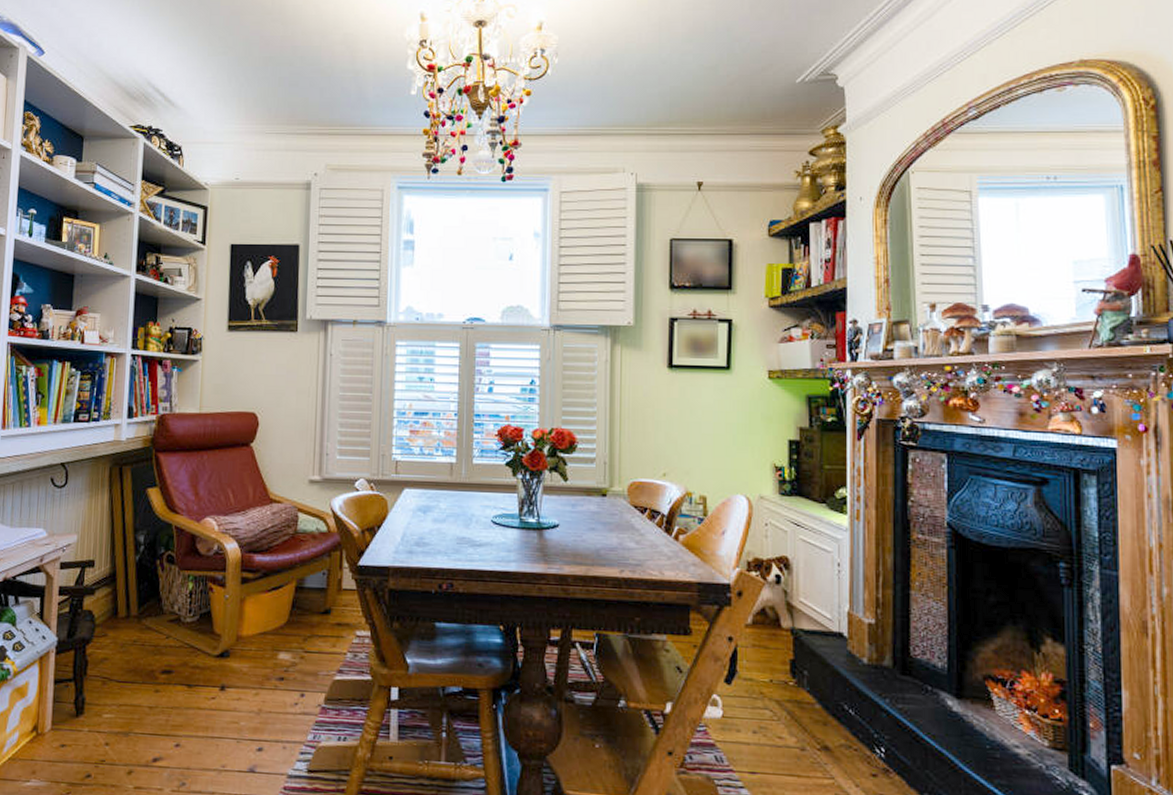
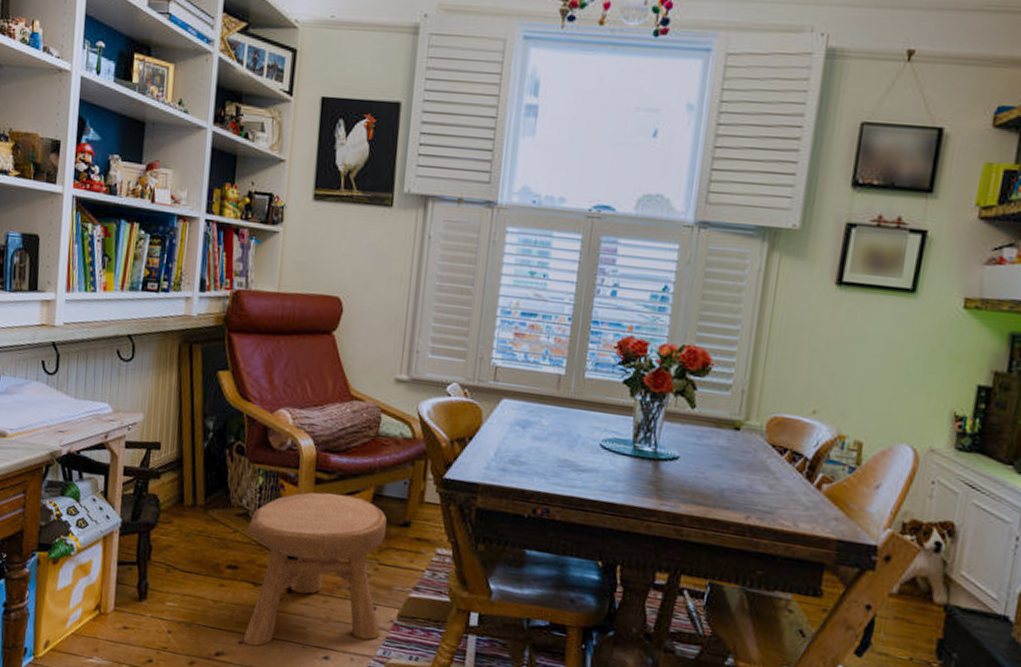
stool: none [179,590,310,747] -> present [243,492,387,647]

